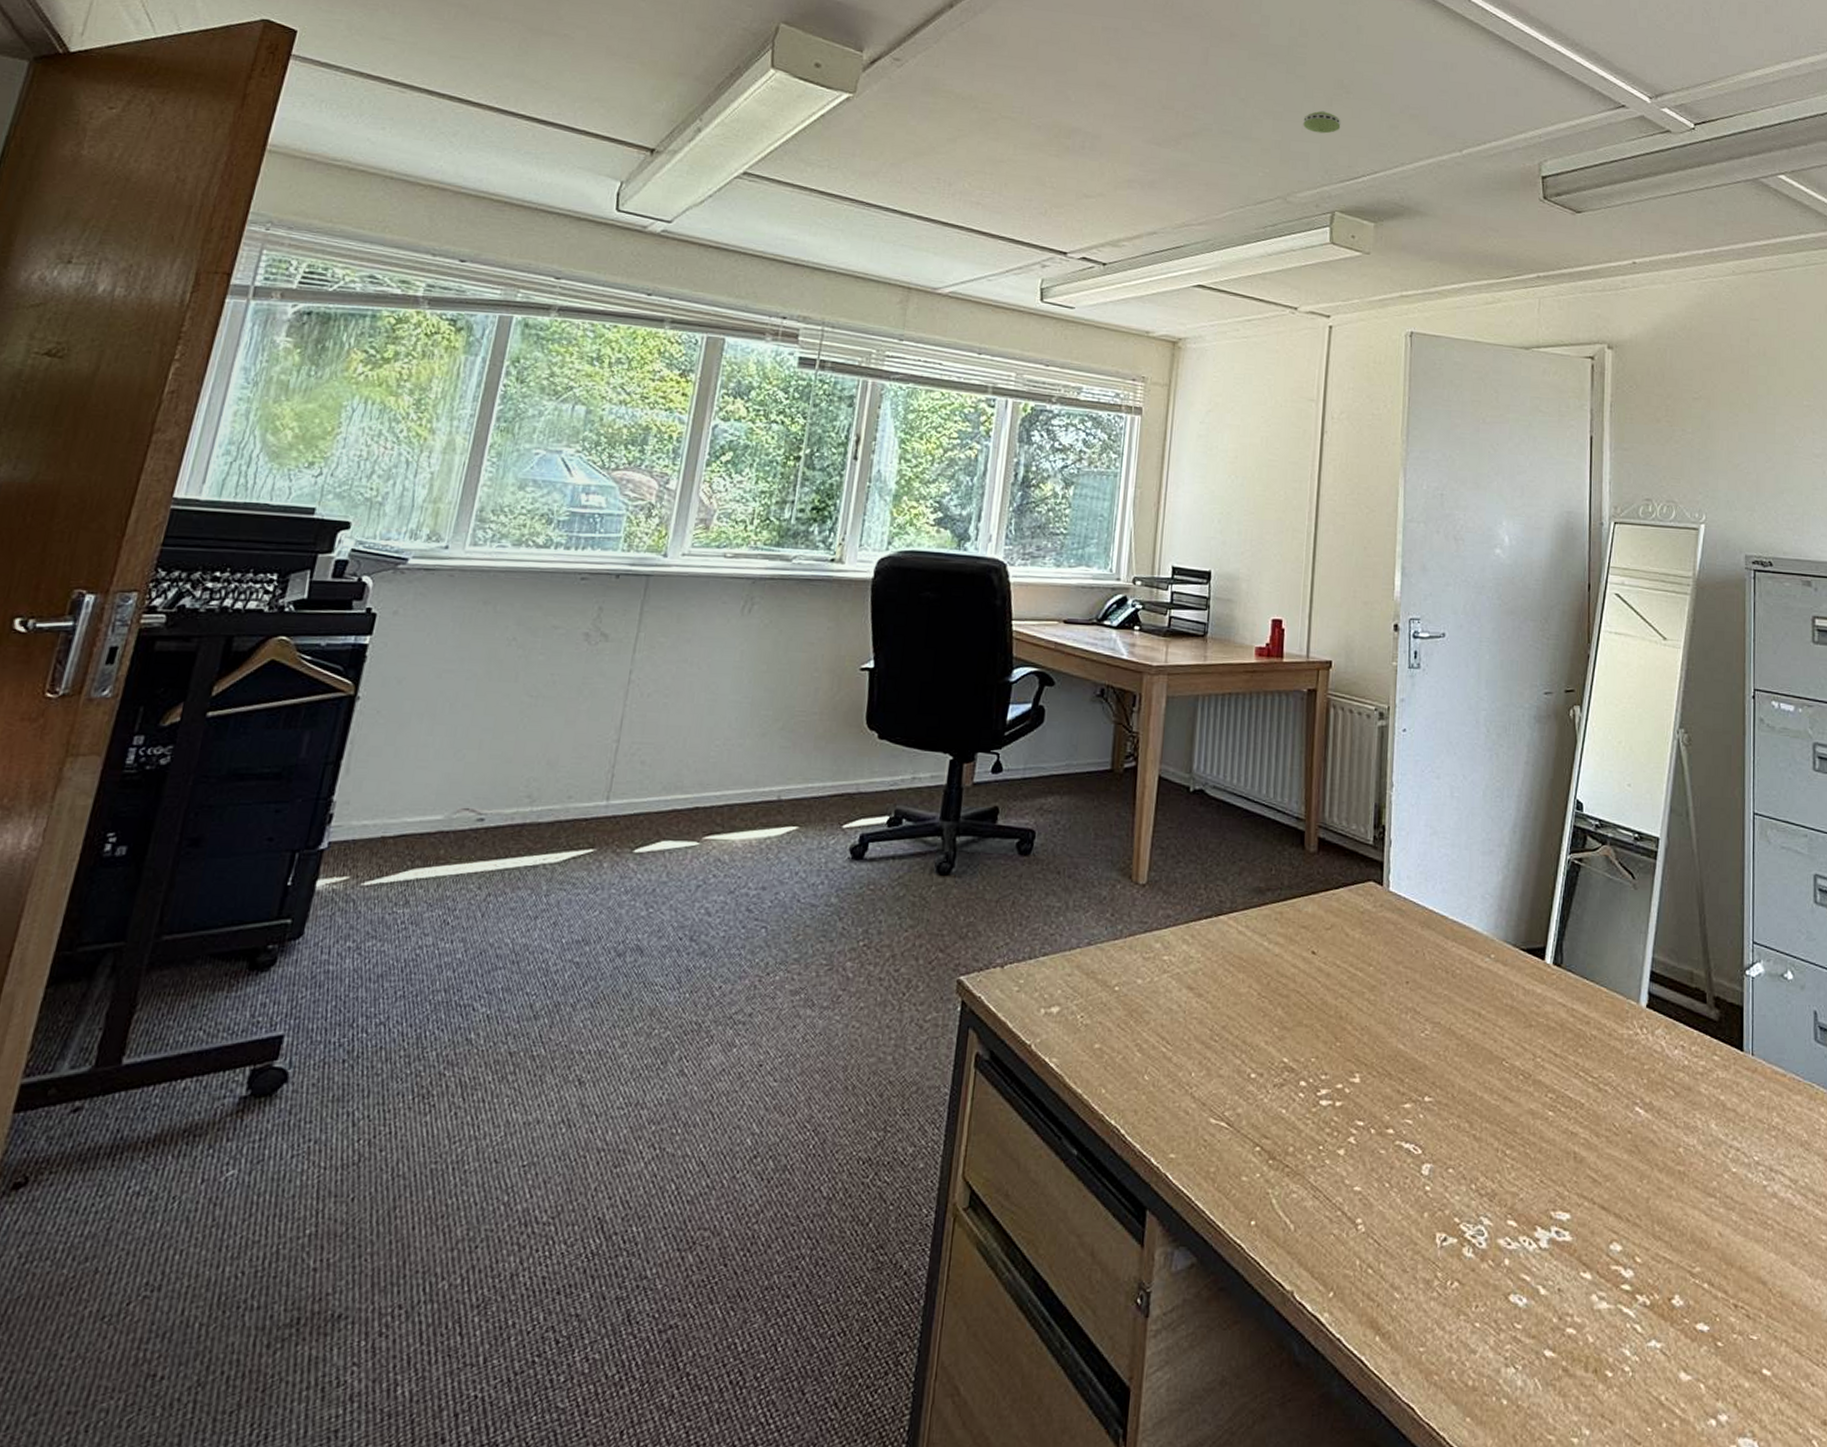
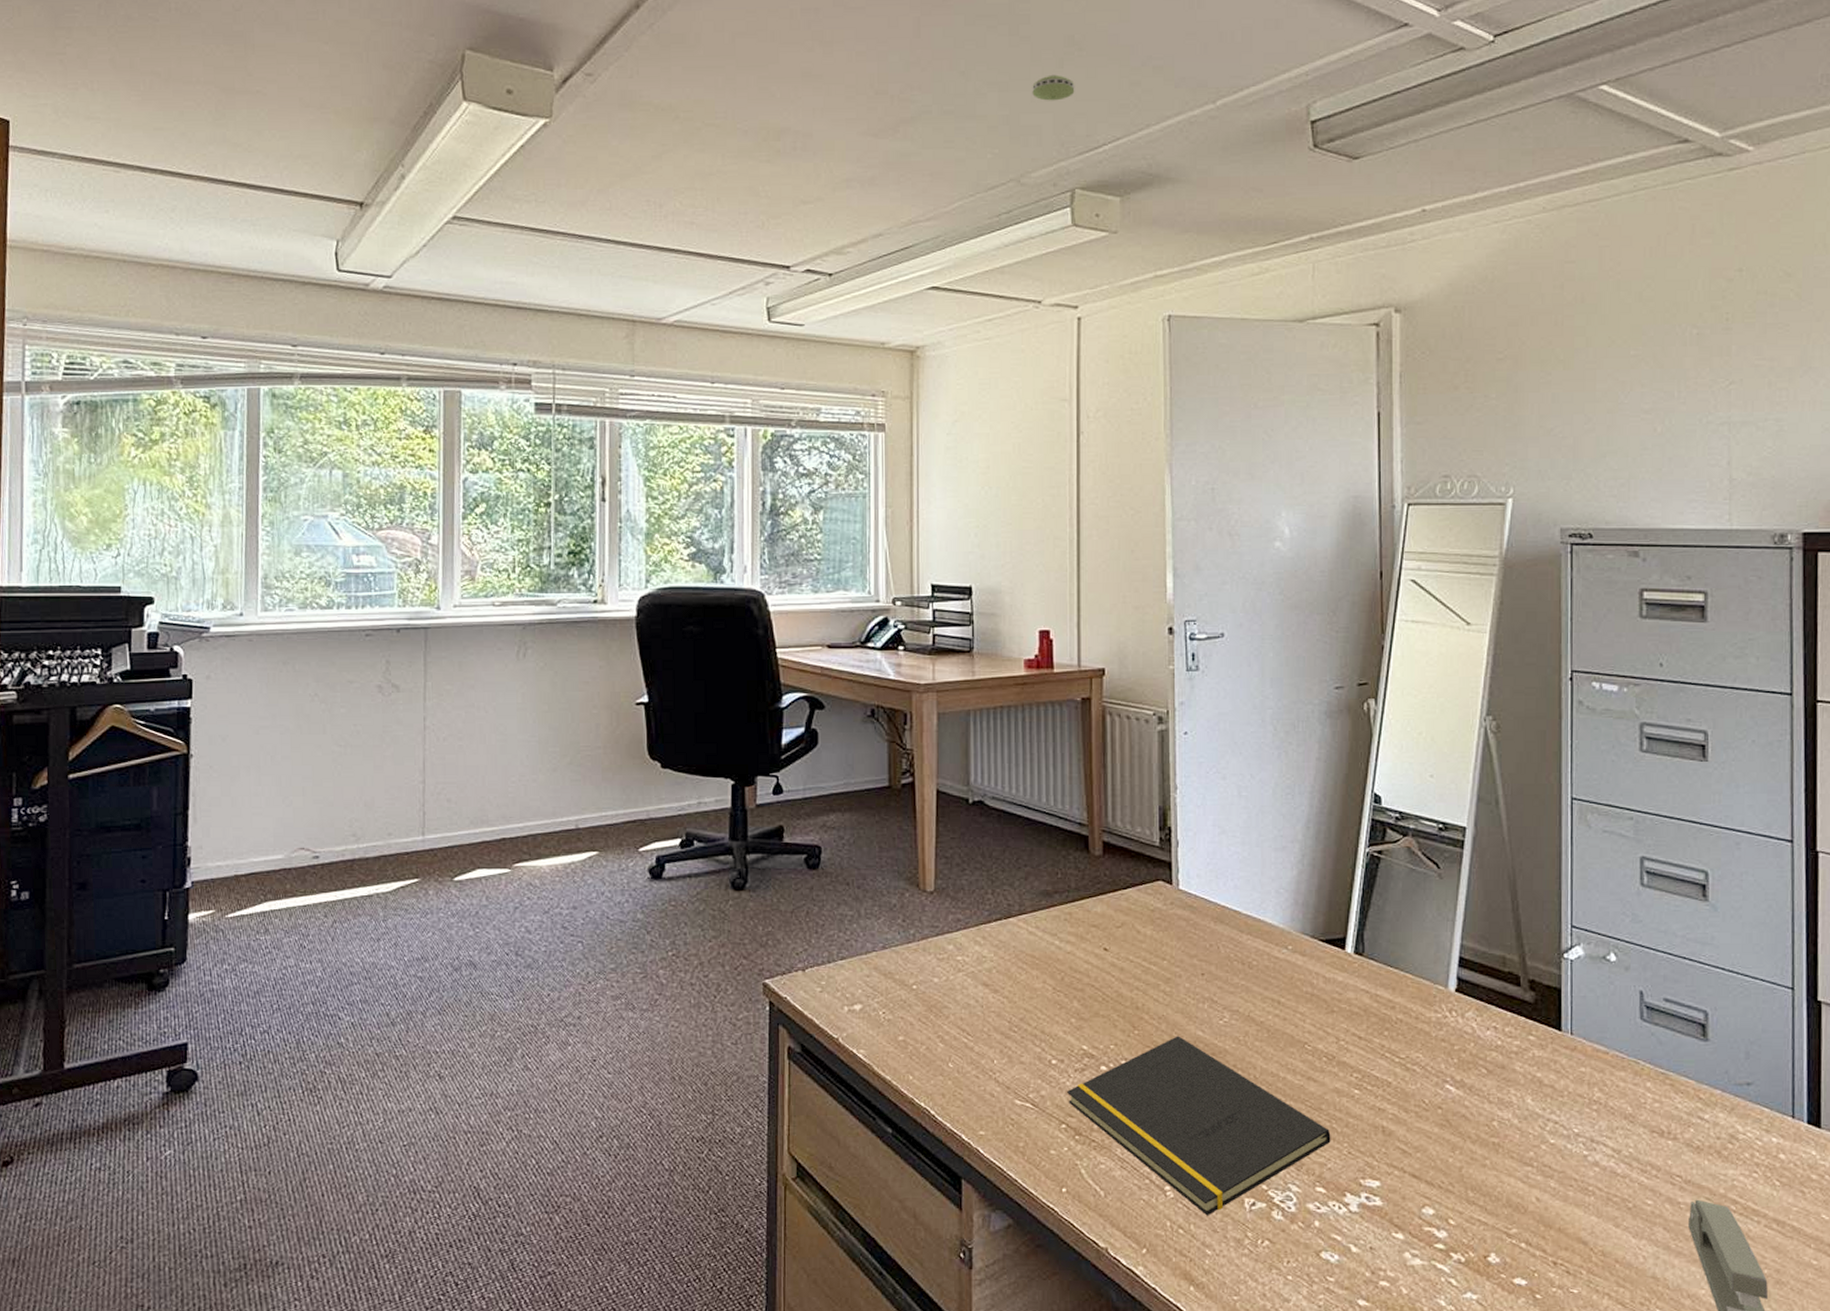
notepad: none [1264,1049,1524,1253] -> present [1067,1036,1331,1216]

